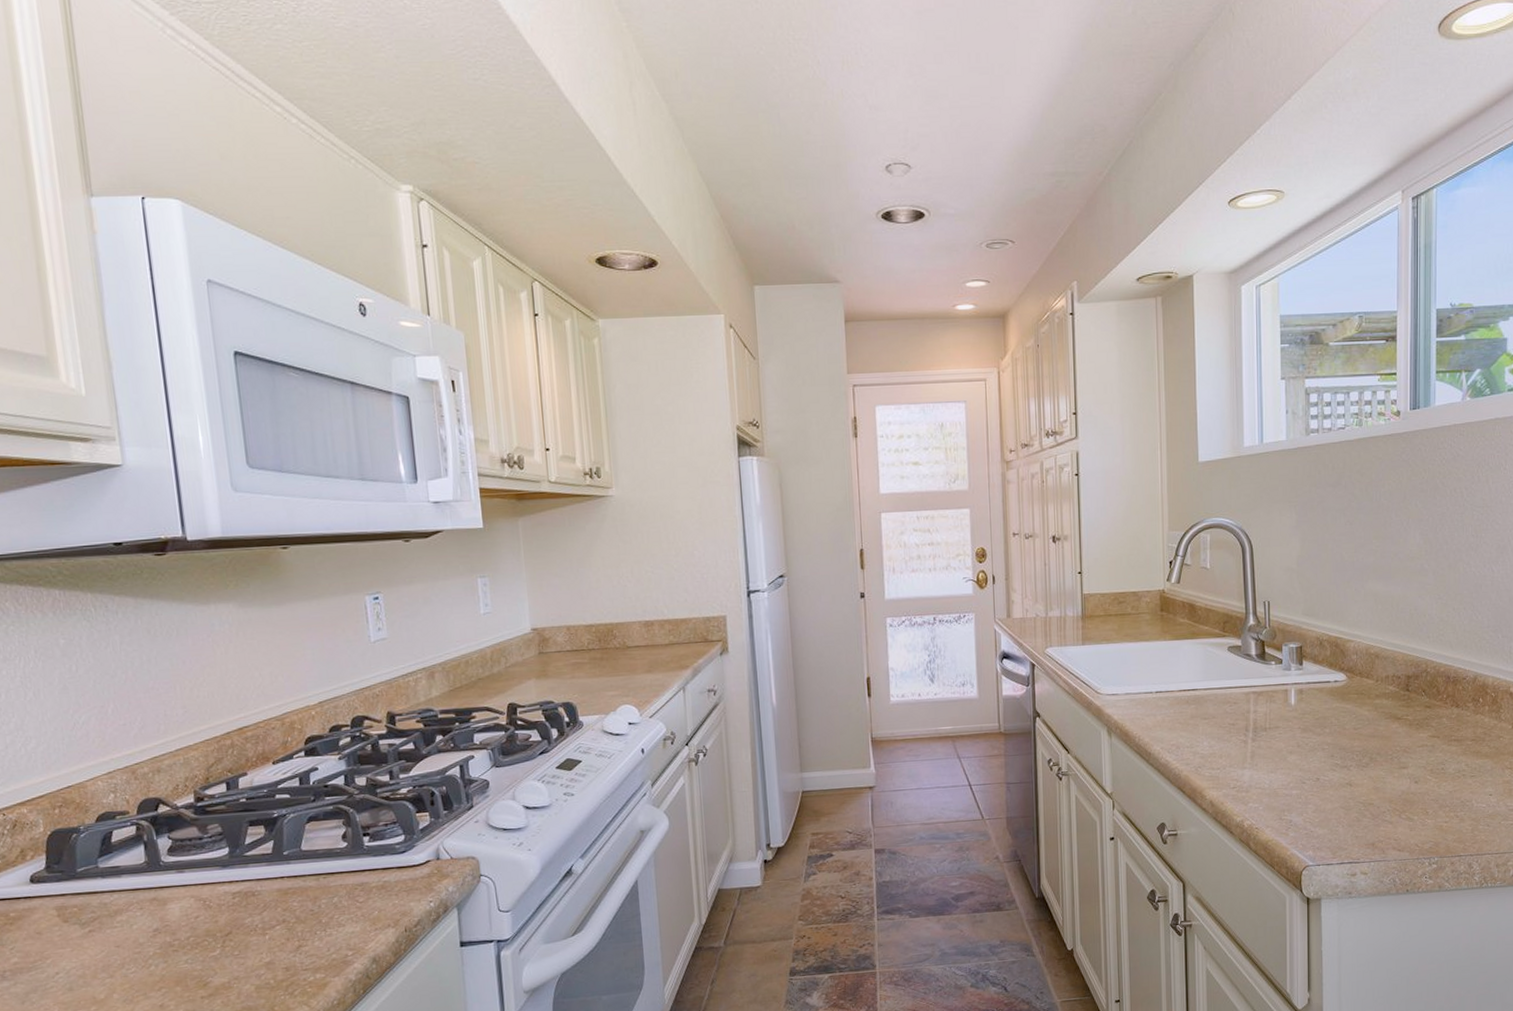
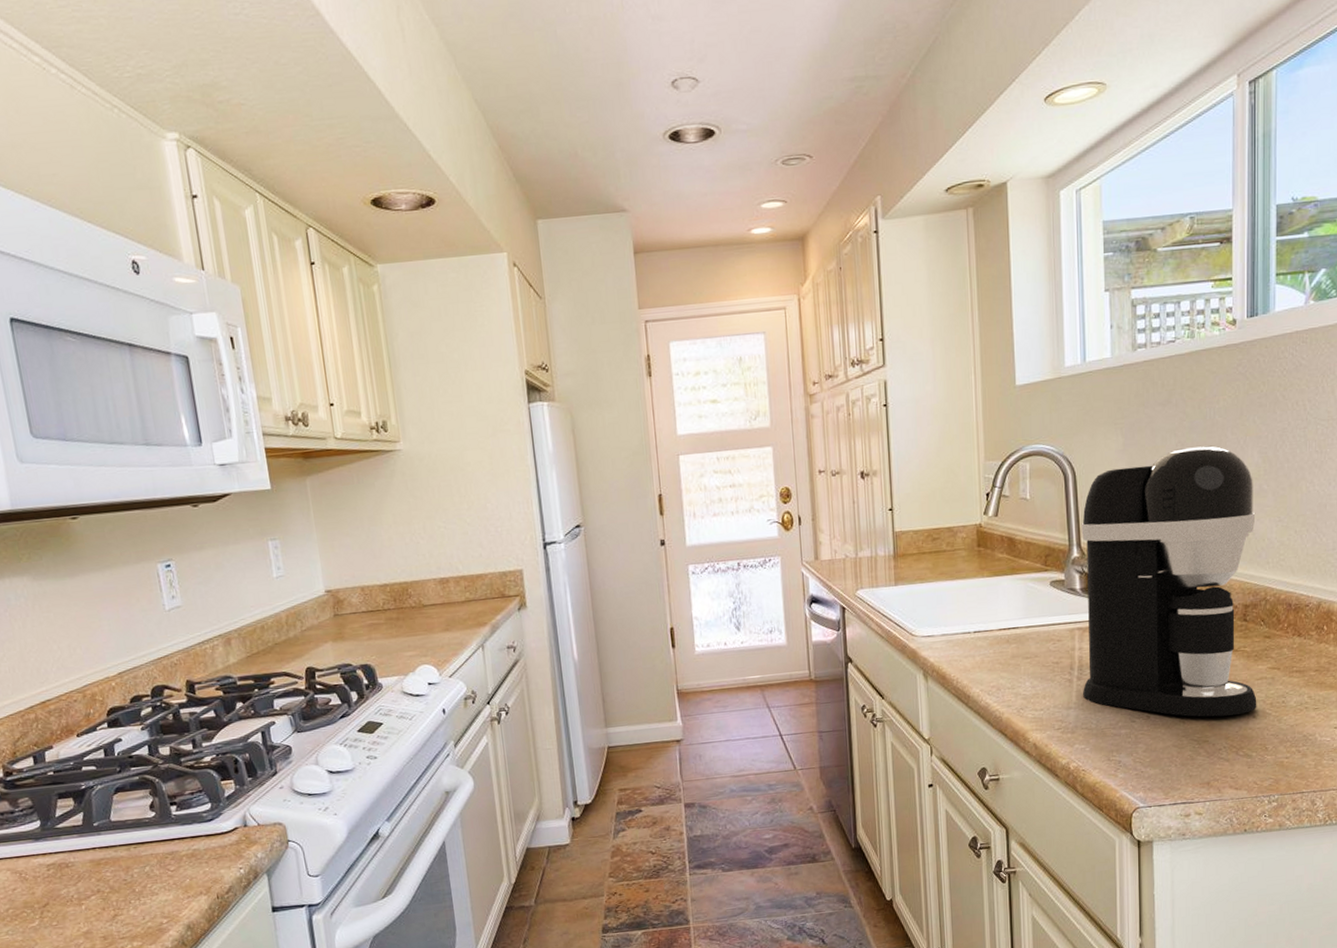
coffee maker: none [1257,526,1418,781] -> present [1081,445,1257,717]

